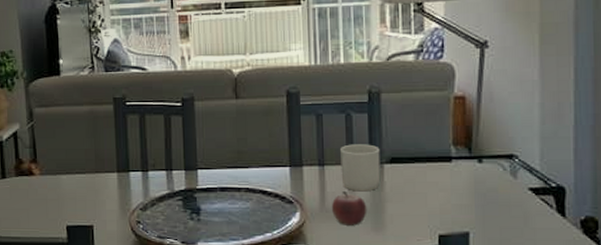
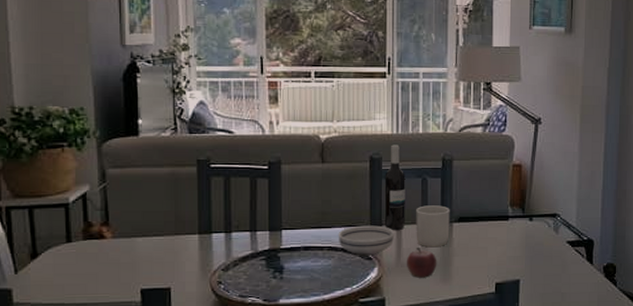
bowl: none [255,166,316,200] -> present [338,225,394,257]
wine bottle: none [303,77,328,171] -> present [384,144,406,230]

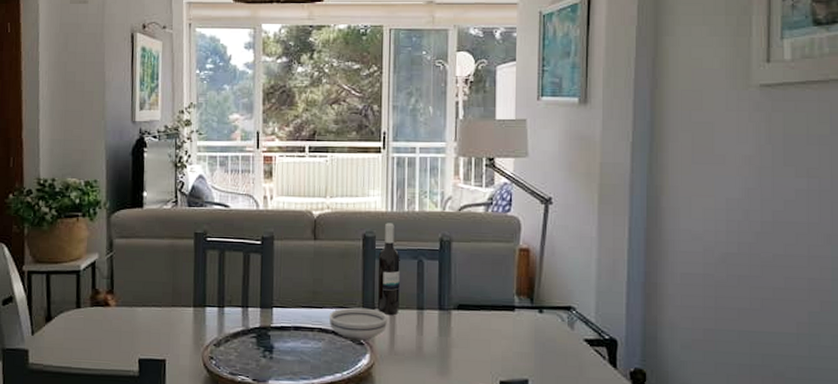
fruit: present [406,247,437,278] -> none [399,334,434,369]
mug: present [416,205,450,248] -> none [411,289,448,337]

